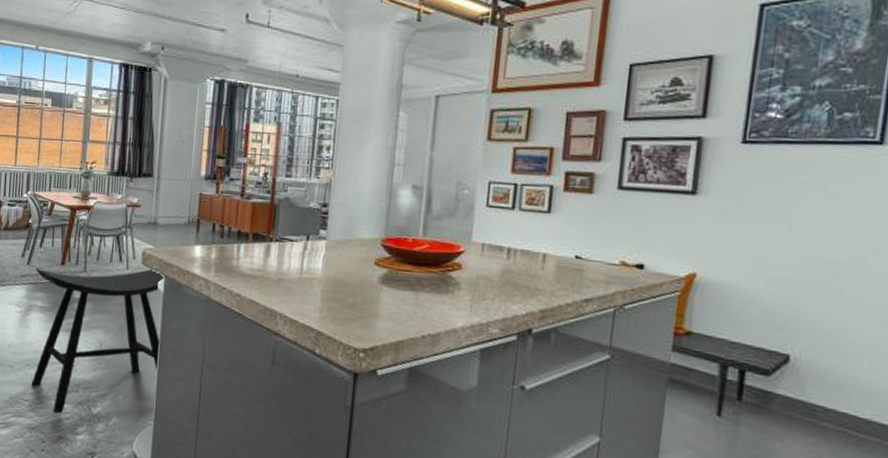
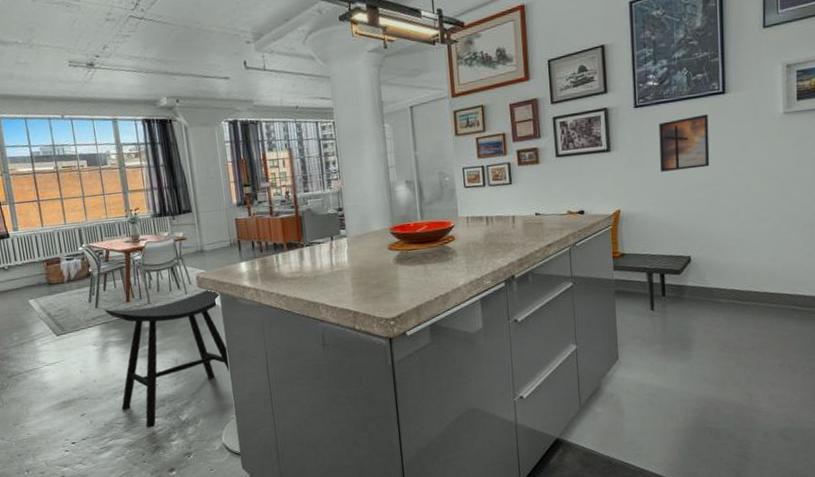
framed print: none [766,167,852,240] -> present [658,114,710,172]

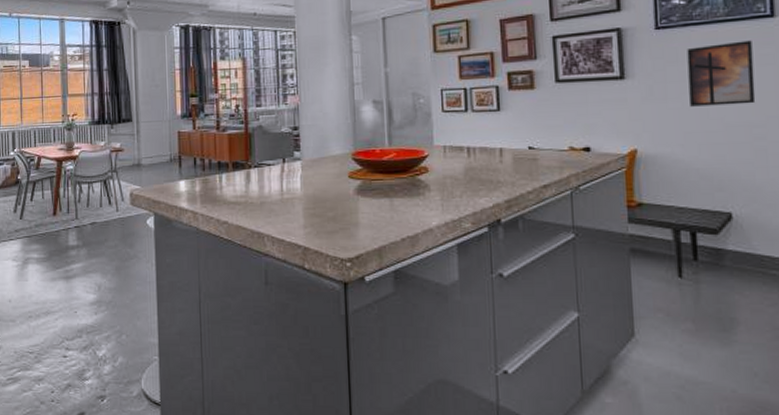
stool: present [105,288,229,428] -> none [30,208,158,362]

